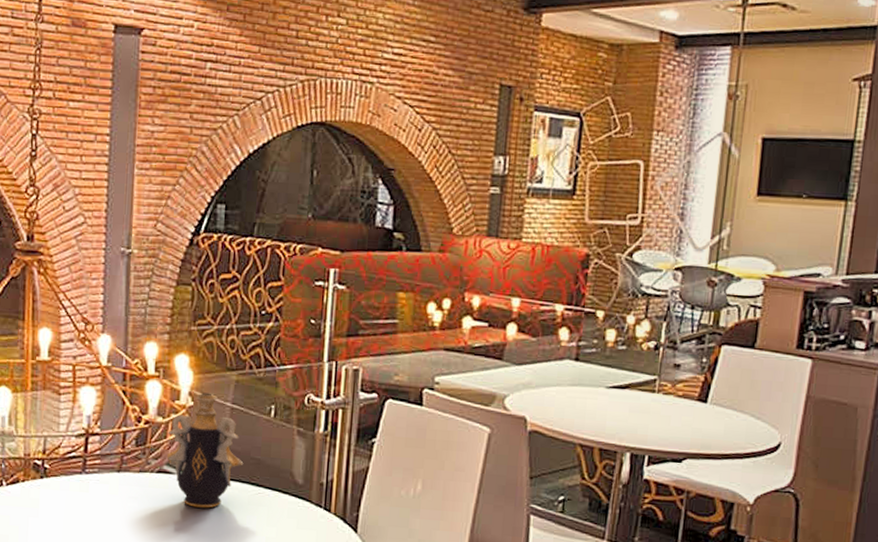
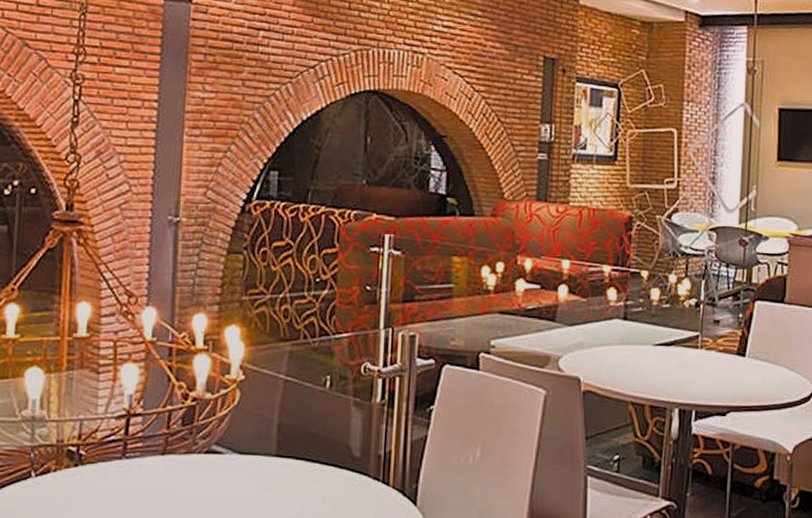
decorative vase: present [166,392,244,508] -> none [215,365,298,489]

